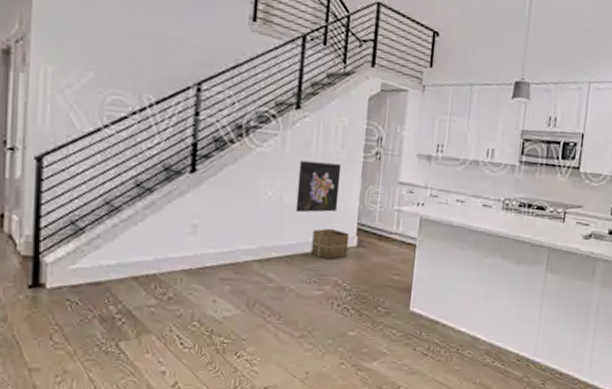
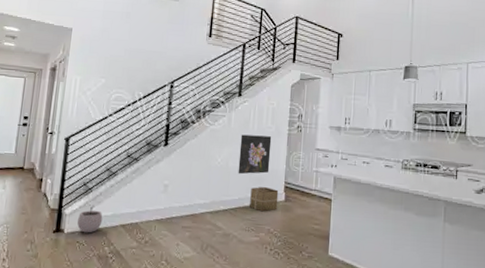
plant pot: none [66,250,104,288] -> present [77,205,103,233]

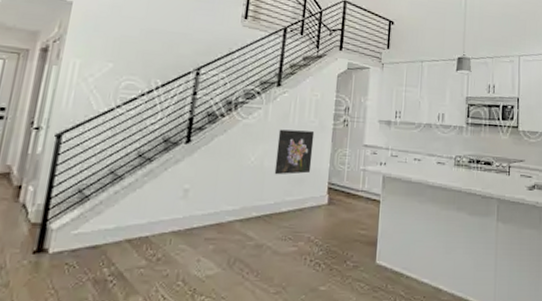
plant pot: present [77,205,103,233] -> none [67,216,103,252]
cardboard box: present [250,187,279,212] -> none [287,189,321,218]

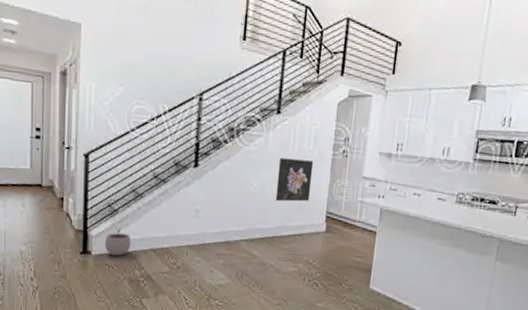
plant pot: none [67,216,103,252] -> present [105,227,131,256]

